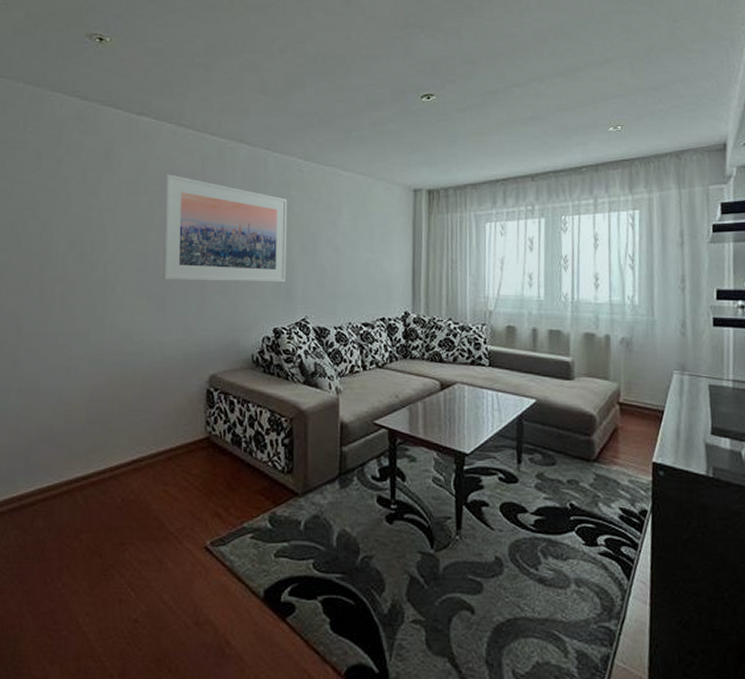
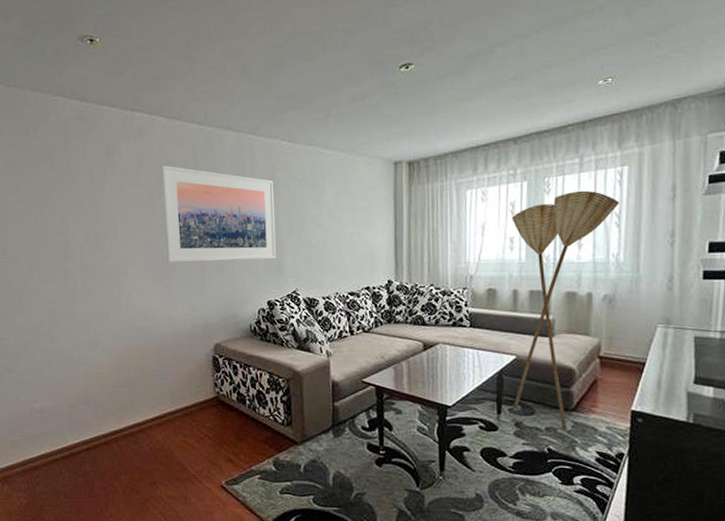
floor lamp: none [530,231,632,478] -> present [511,190,619,426]

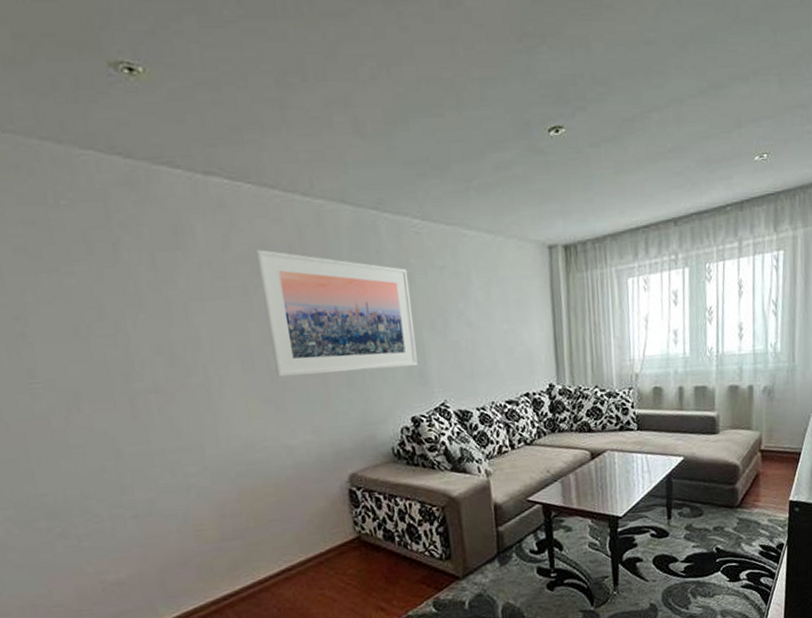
floor lamp: present [511,190,619,426] -> none [674,277,776,524]

